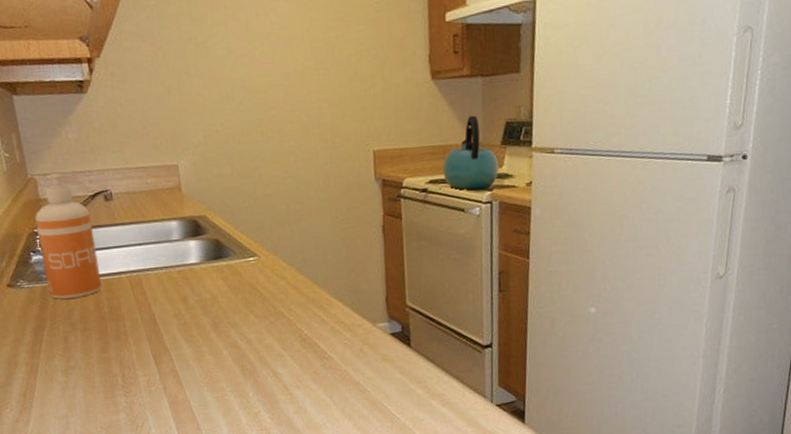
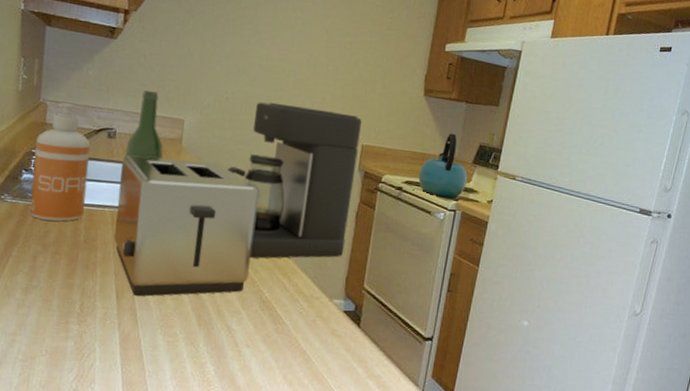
wine bottle: none [125,141,166,219] -> present [124,90,164,160]
toaster: none [125,203,283,358] -> present [114,155,260,297]
coffee maker: none [235,119,378,297] -> present [228,102,363,259]

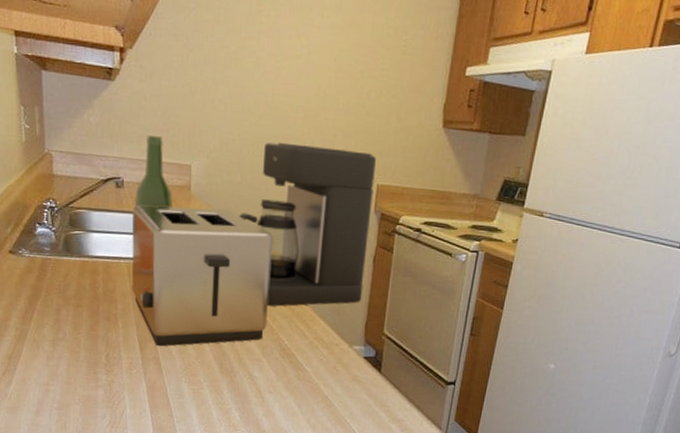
soap dispenser: present [29,103,91,222] -> none [46,152,101,275]
kettle: present [418,133,468,199] -> none [438,168,491,239]

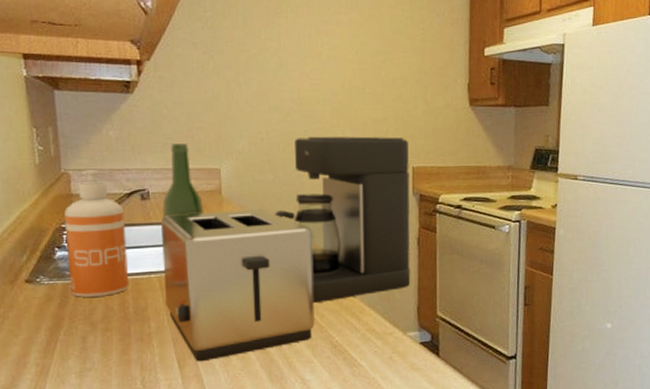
soap dispenser: none [46,152,101,275] -> present [64,169,130,298]

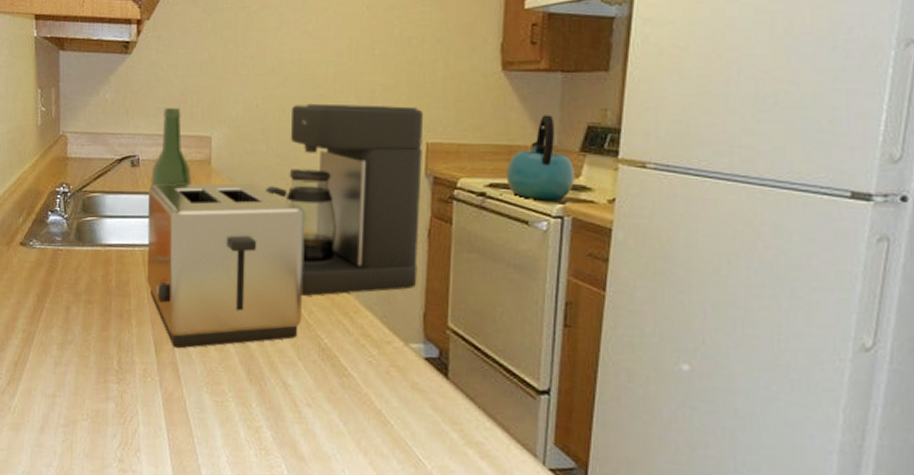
soap dispenser: present [64,169,130,298] -> none [58,133,115,266]
kettle: none [476,141,528,209] -> present [506,115,576,201]

